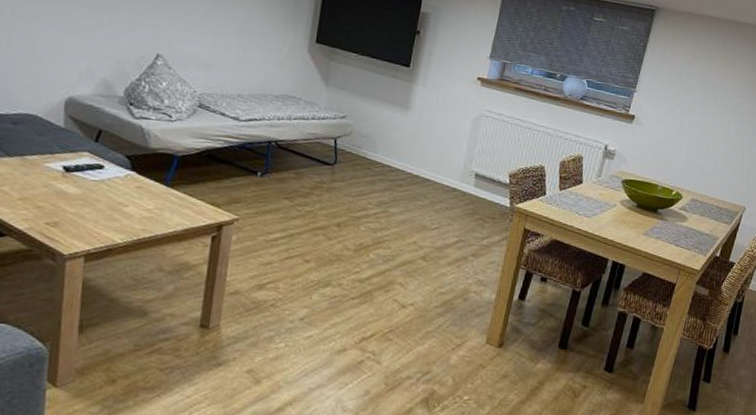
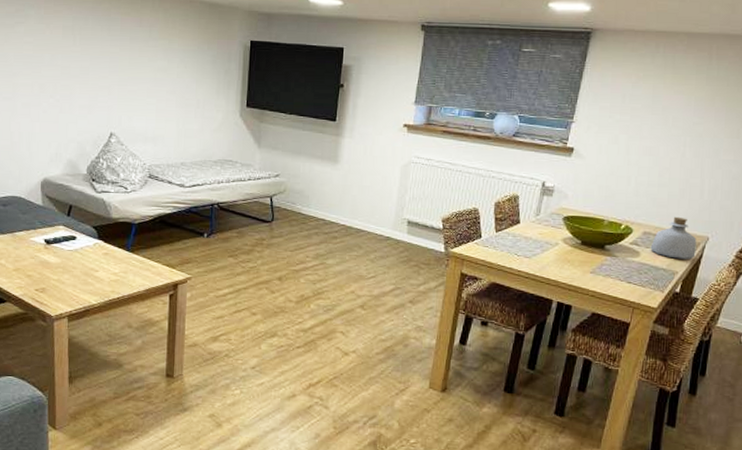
bottle: none [696,186,736,227] -> present [650,216,697,259]

